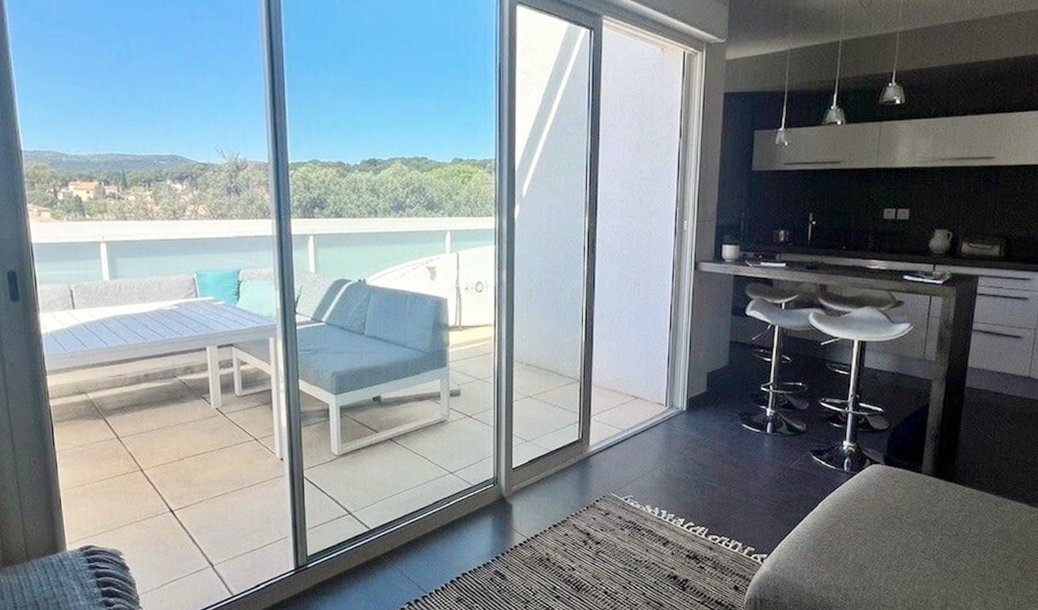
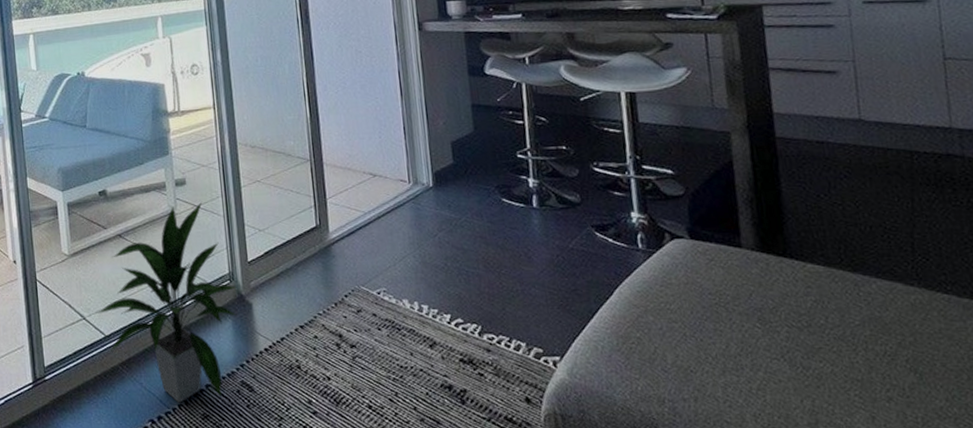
indoor plant: none [362,413,500,588] -> present [96,202,237,403]

